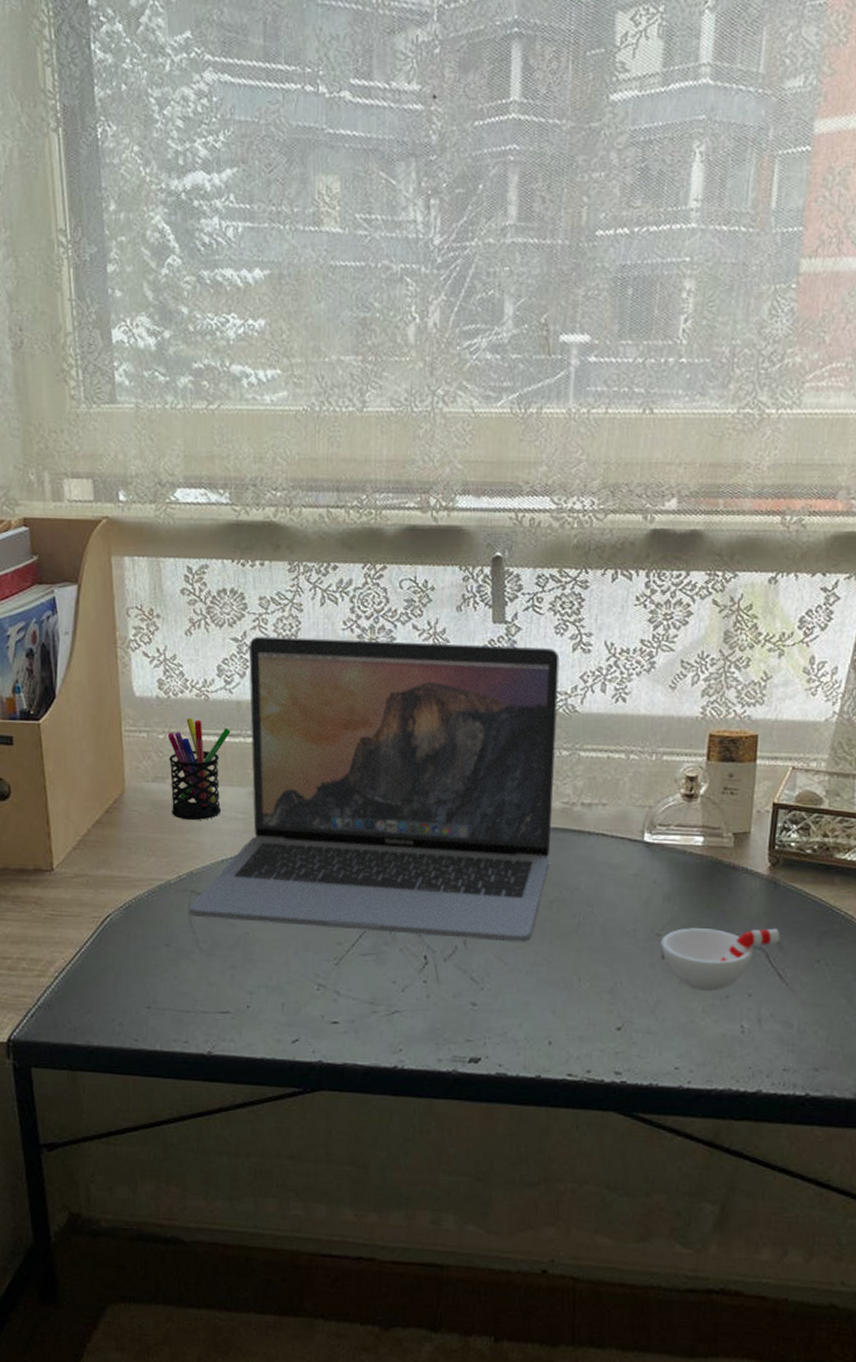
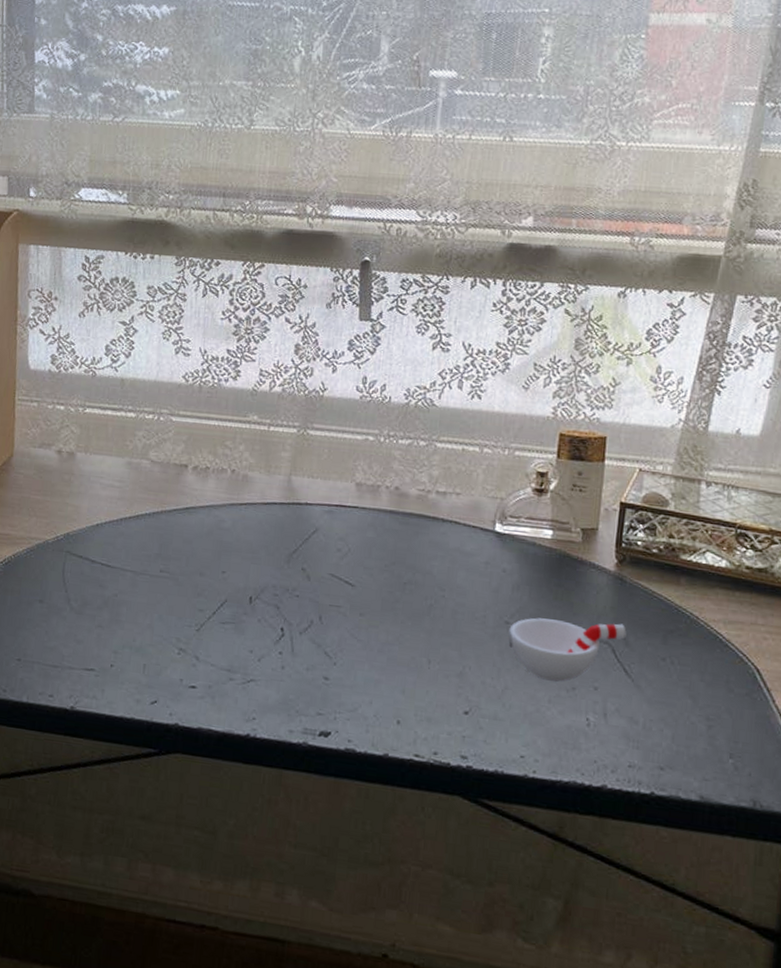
pen holder: present [167,717,231,821] -> none [54,391,114,486]
laptop: present [190,636,560,943] -> none [64,321,420,622]

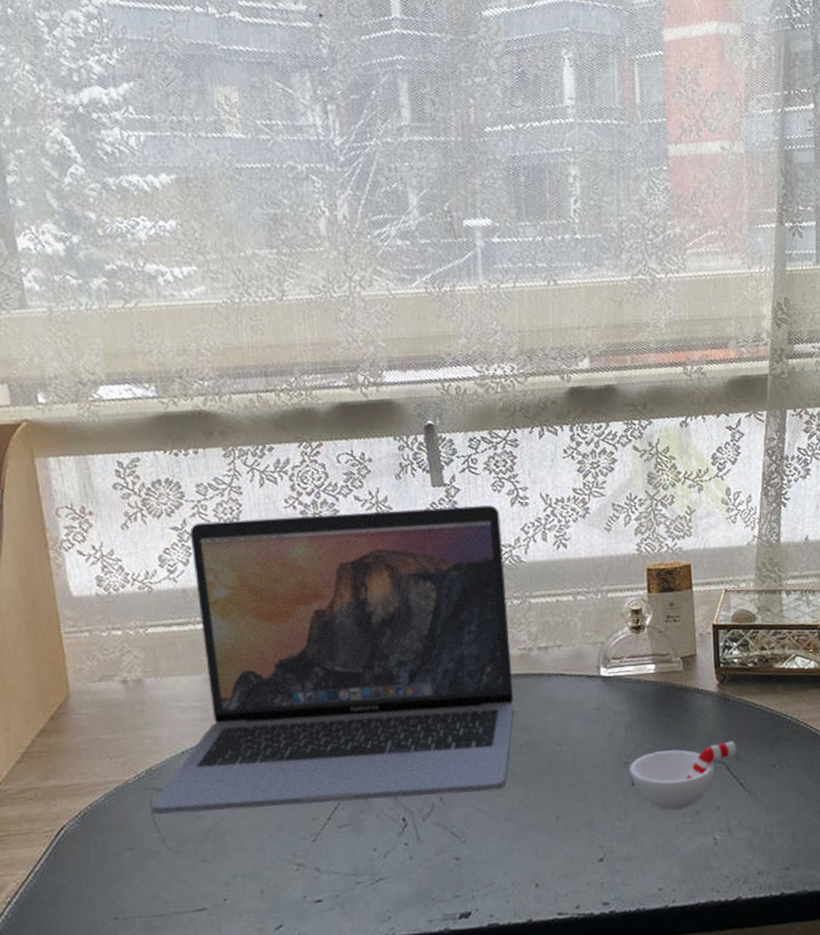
laptop: none [64,321,420,622] -> present [152,505,514,815]

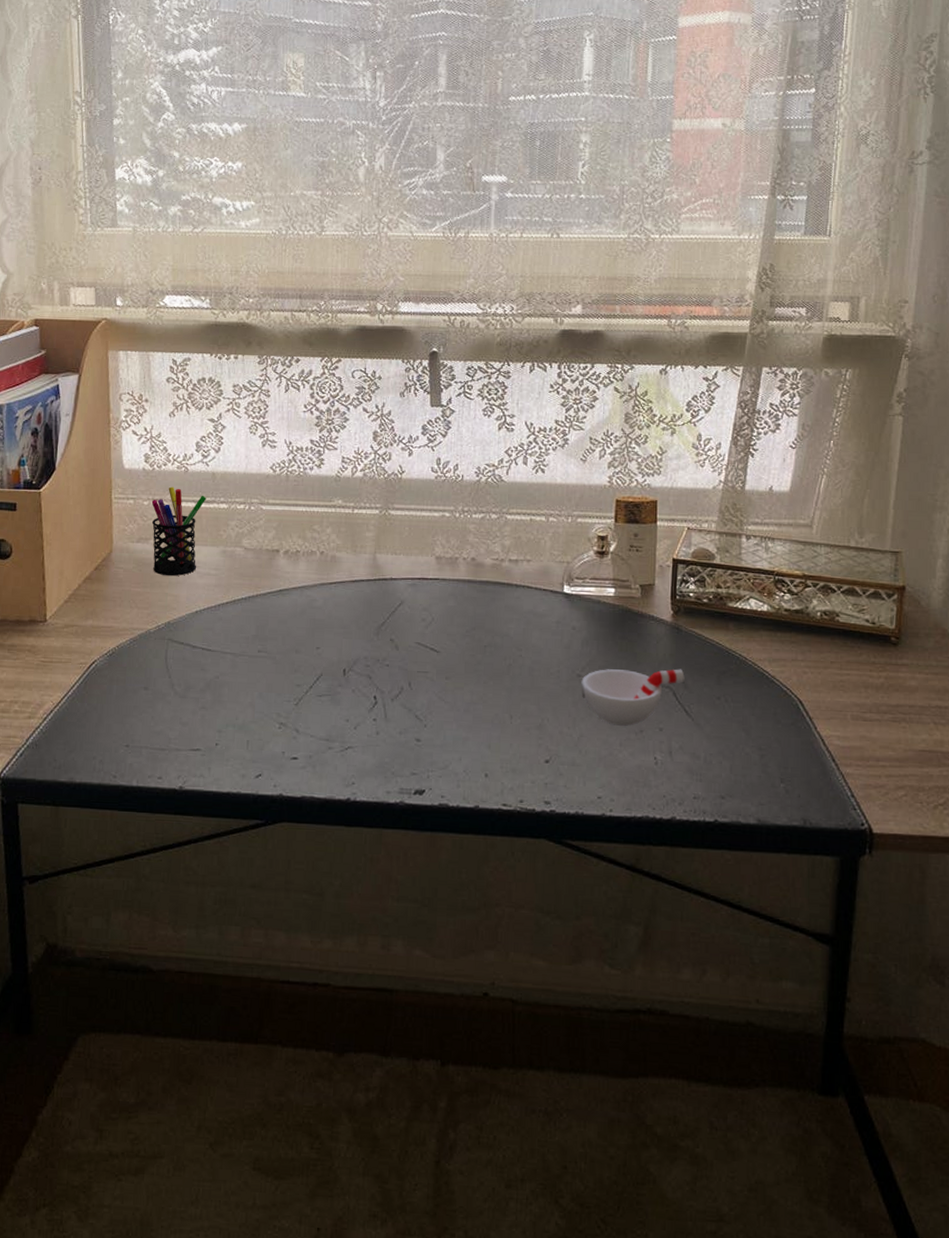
pen holder: none [111,611,179,716] -> present [151,486,207,577]
laptop: present [152,505,514,815] -> none [166,417,488,684]

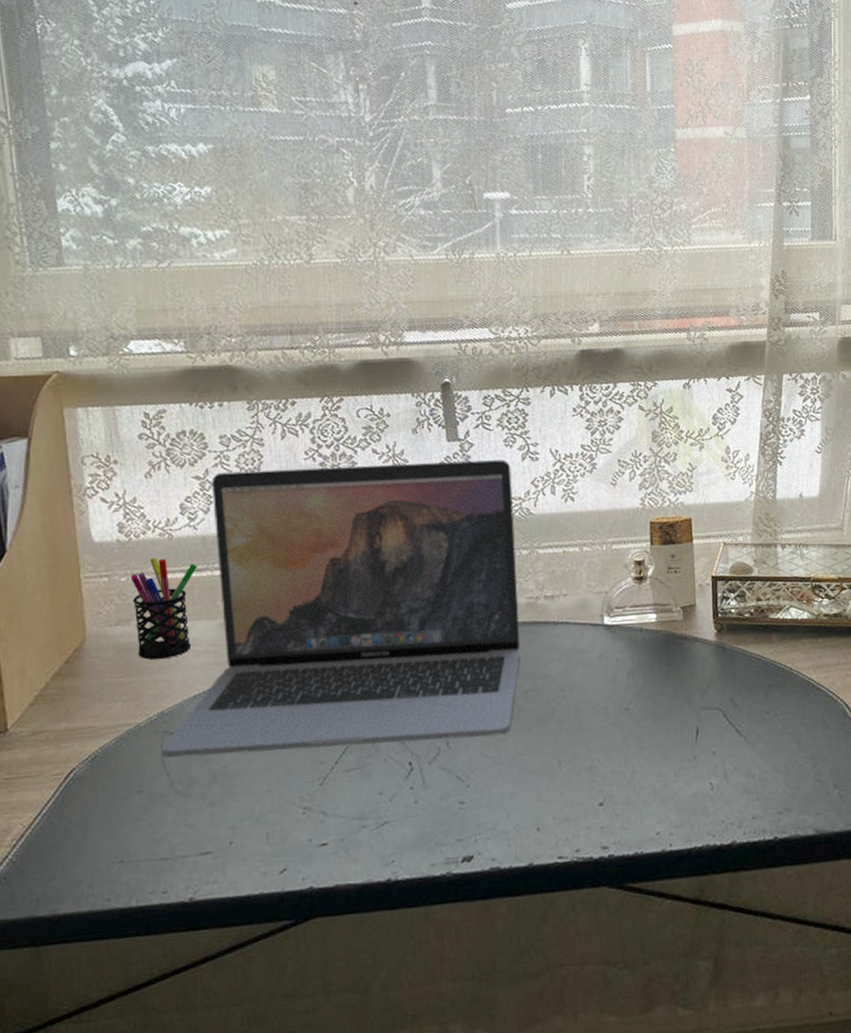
laptop: none [166,417,488,684] -> present [162,460,521,758]
cup: present [581,669,685,726] -> none [630,688,734,756]

